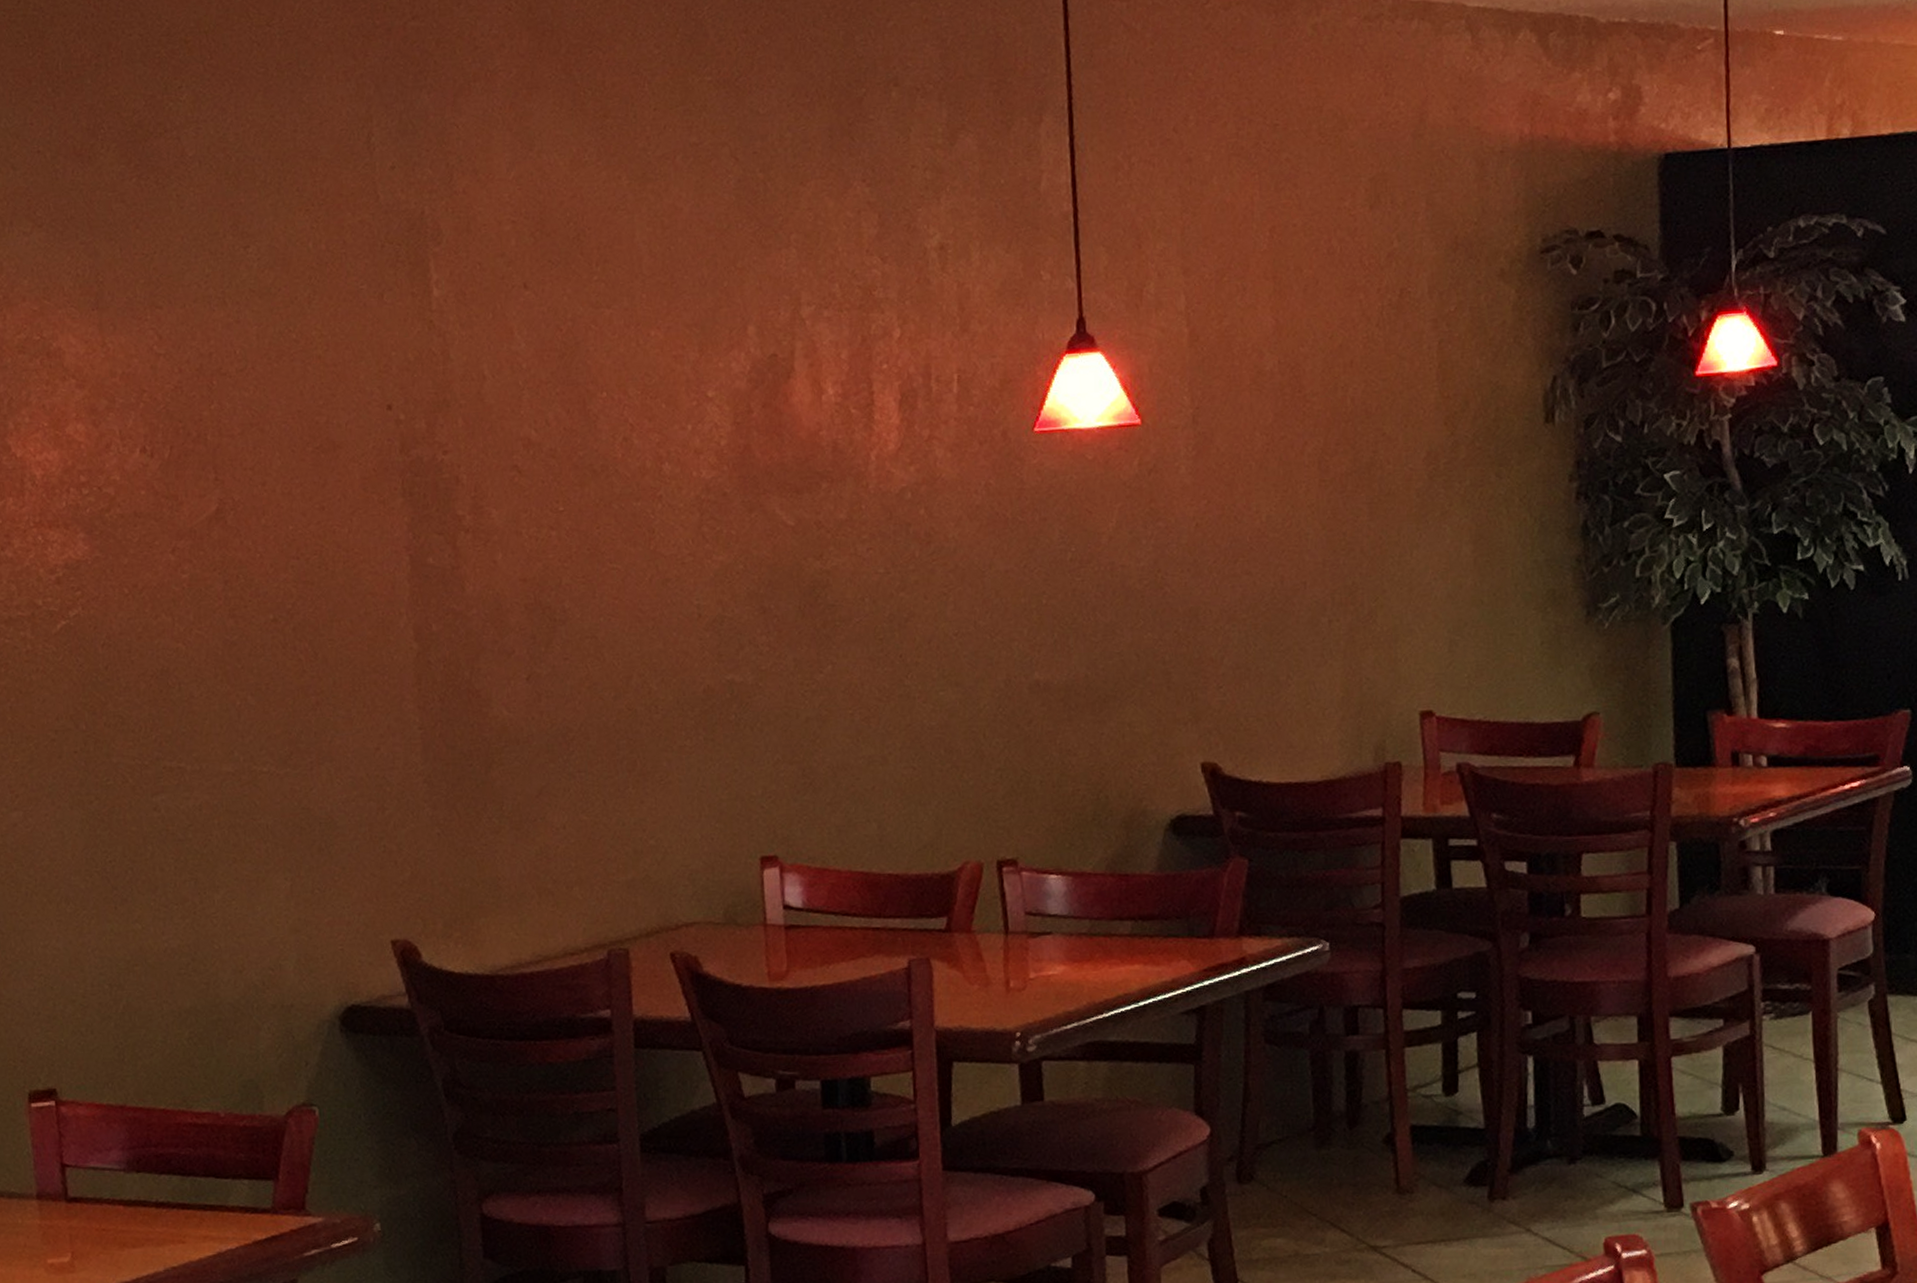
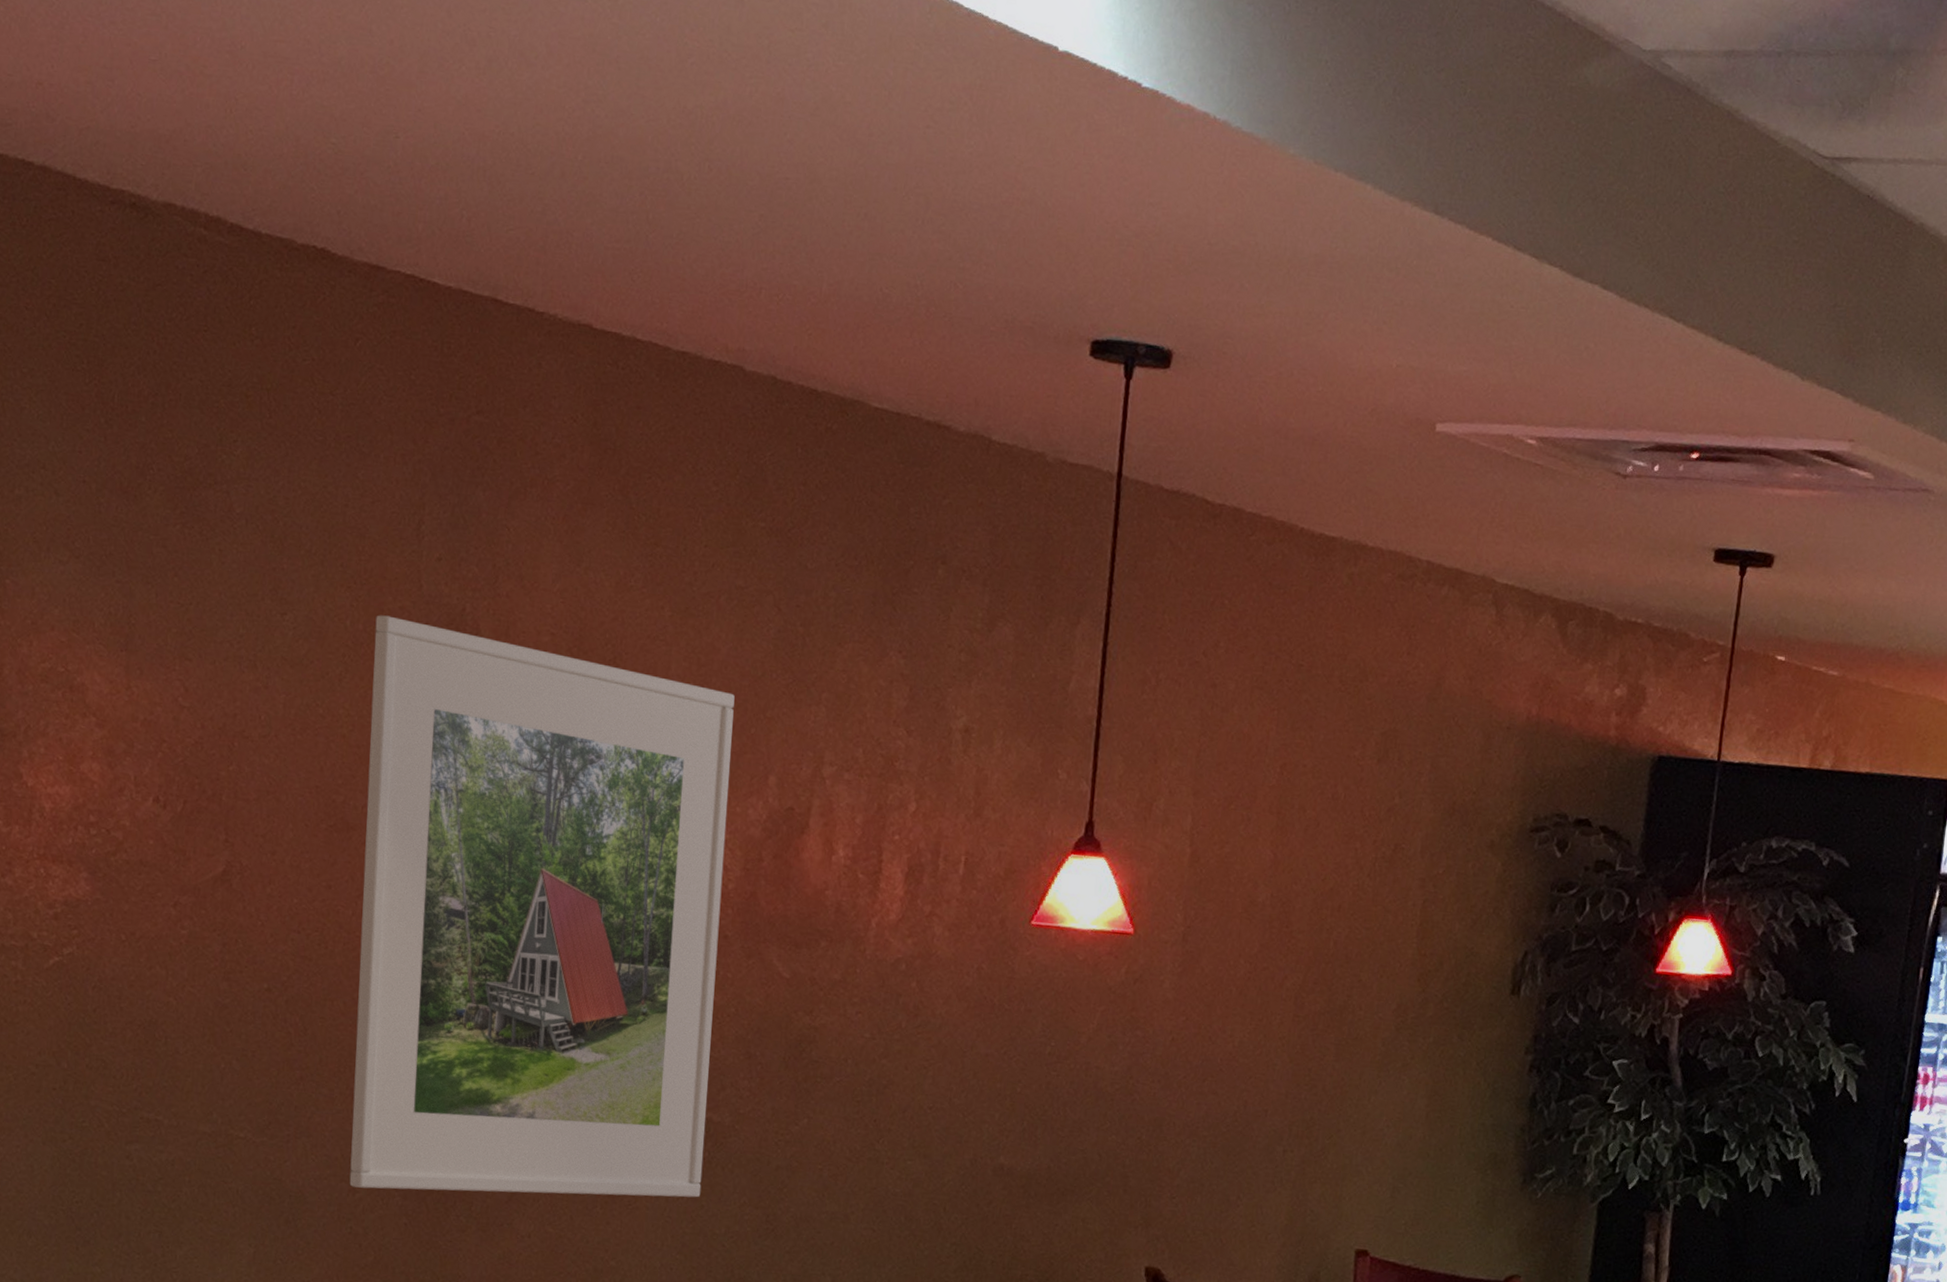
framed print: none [337,231,733,805] -> present [349,615,735,1198]

